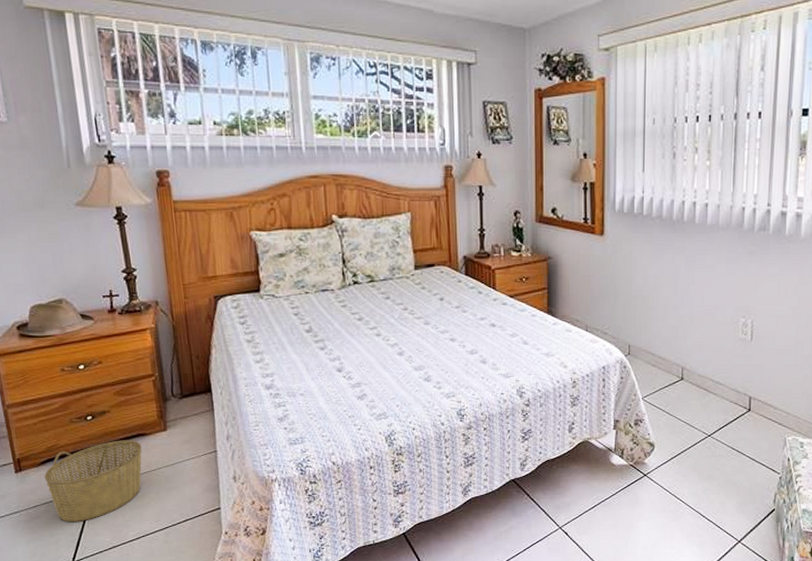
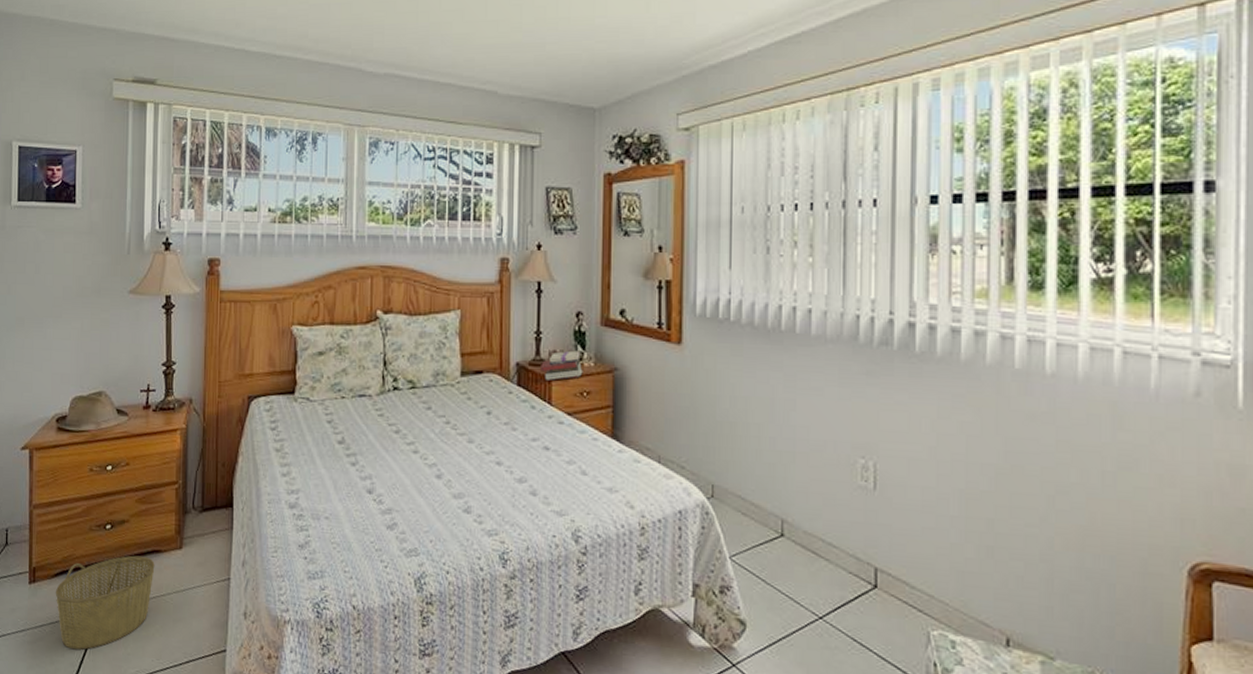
books: none [485,244,522,269] -> present [541,350,583,381]

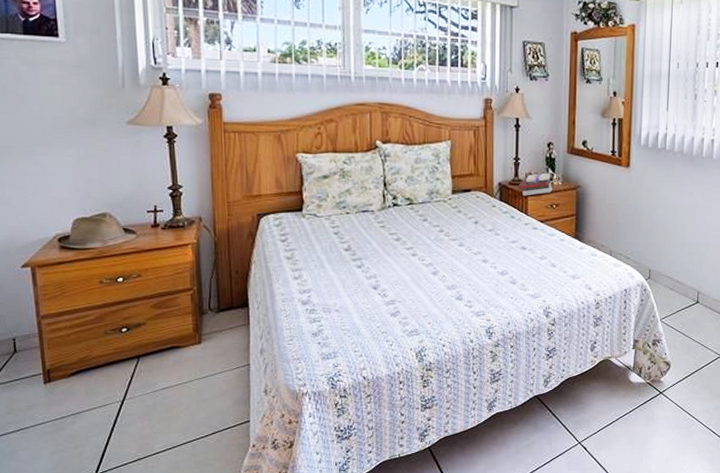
basket: present [55,555,155,650] -> none [73,352,175,434]

